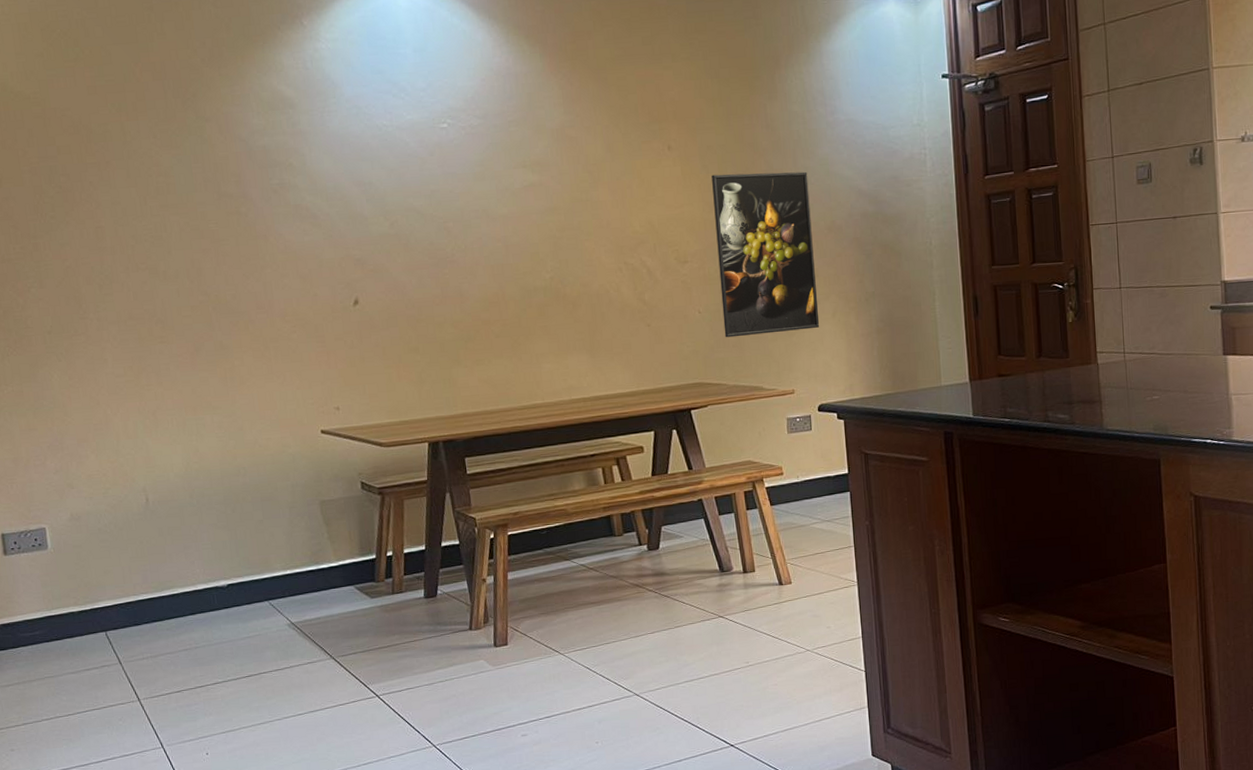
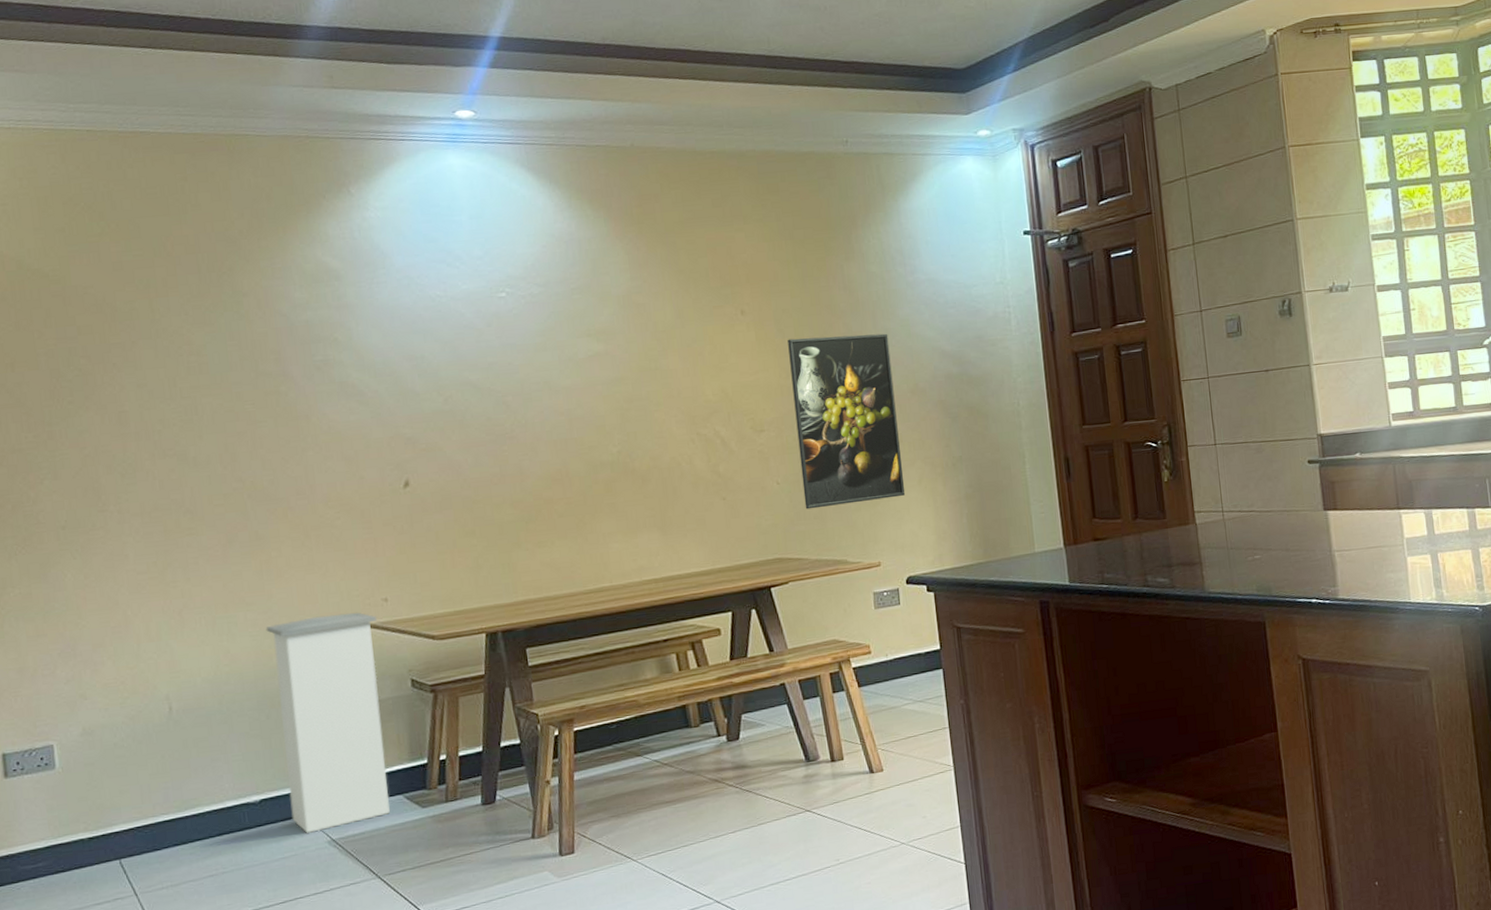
trash can: none [230,419,342,616] -> present [265,612,390,833]

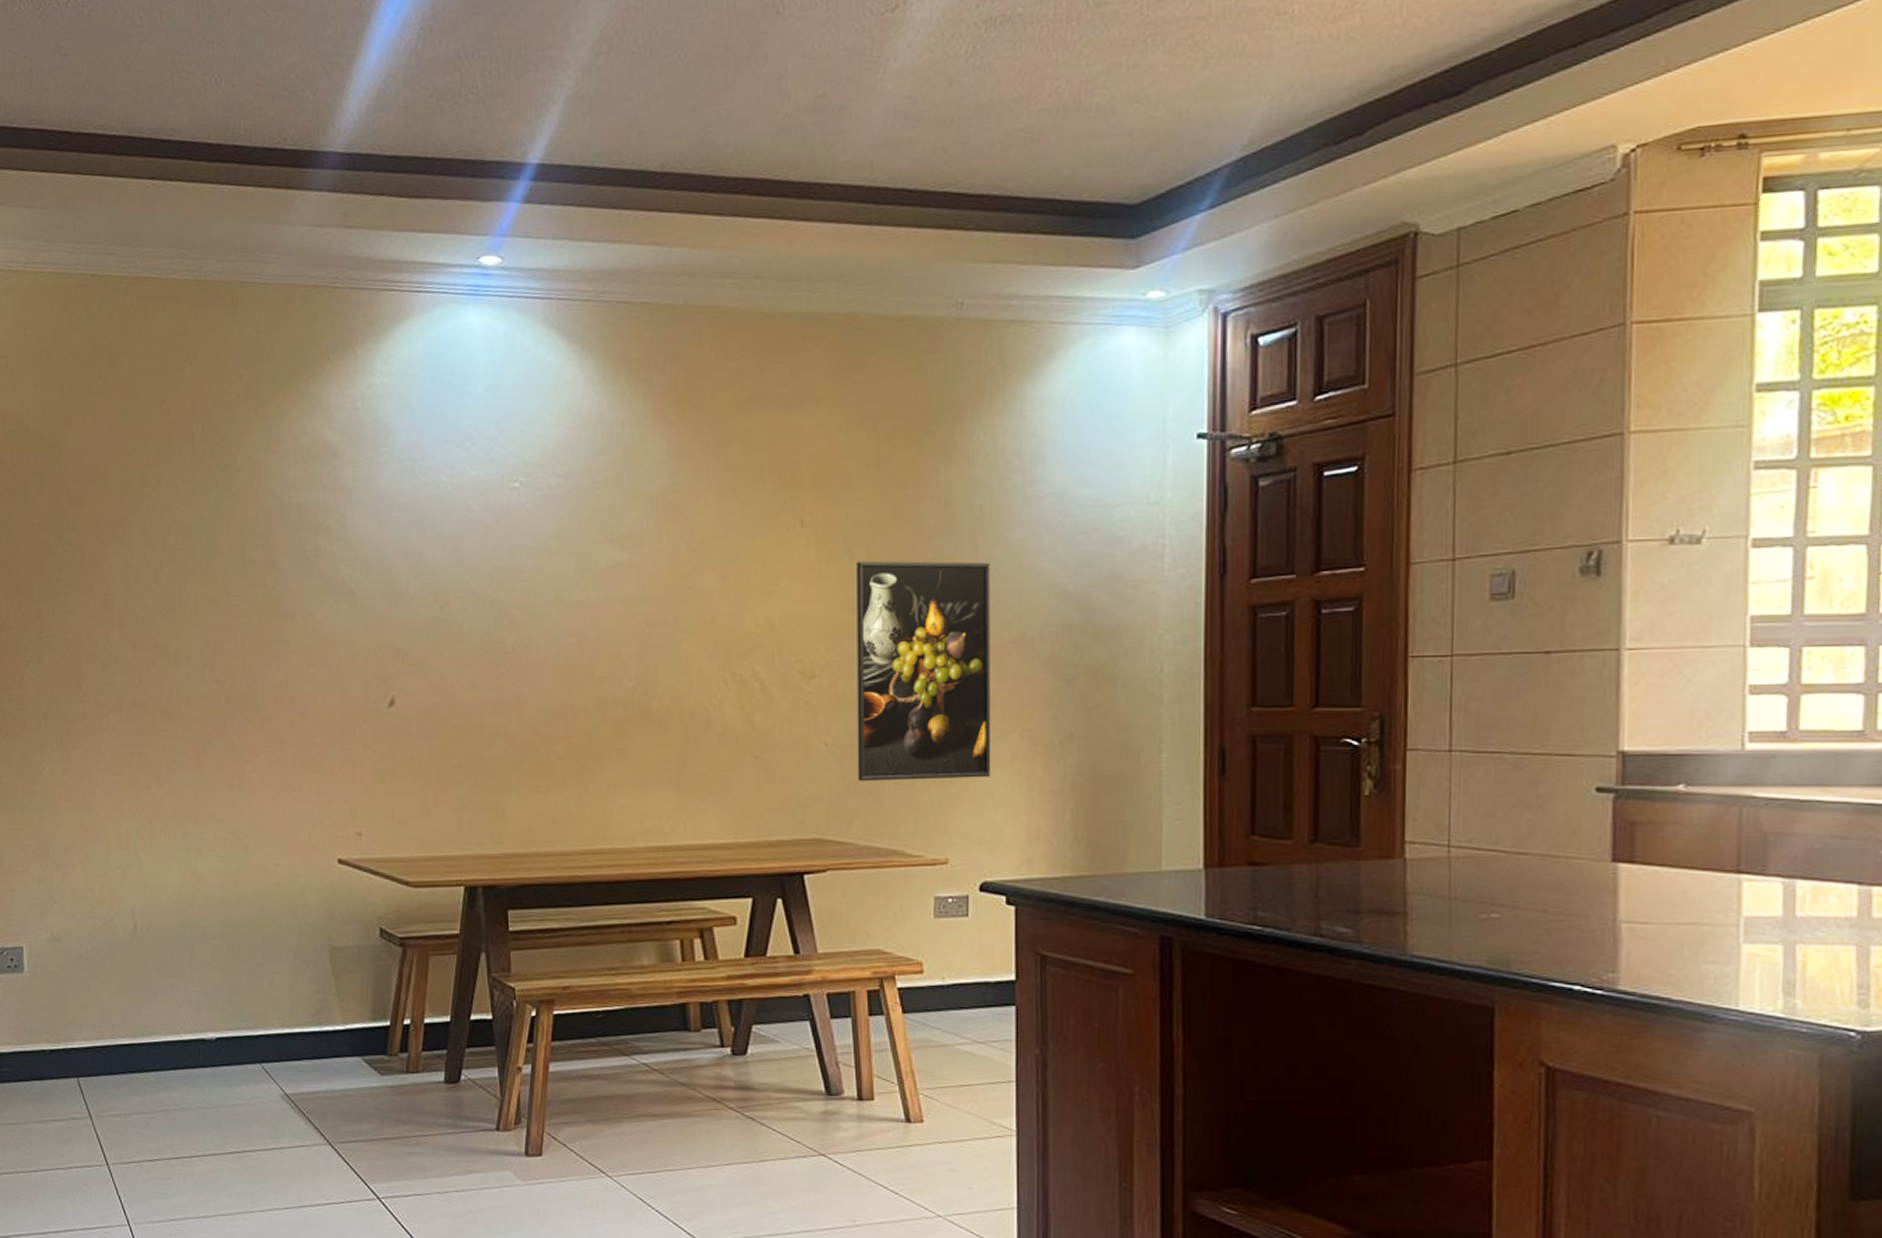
trash can: present [265,612,390,833] -> none [234,843,349,1083]

